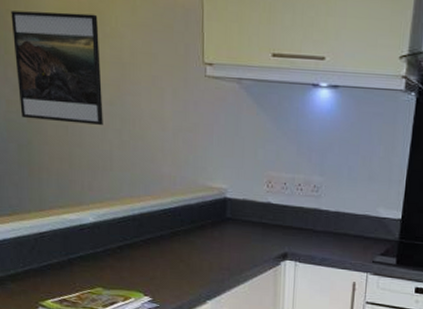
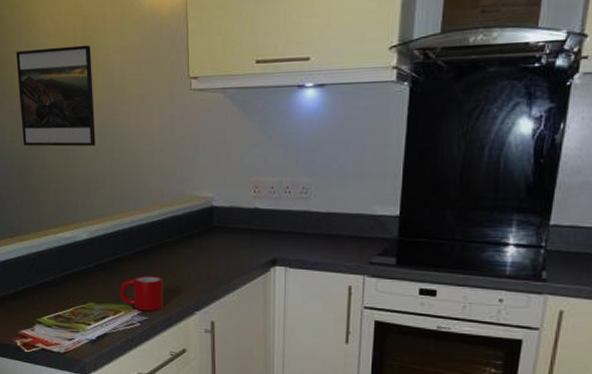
mug: none [130,263,176,299] -> present [120,276,164,311]

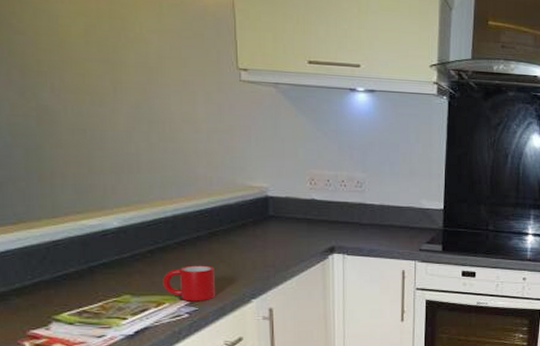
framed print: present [16,45,96,147] -> none [16,13,128,129]

